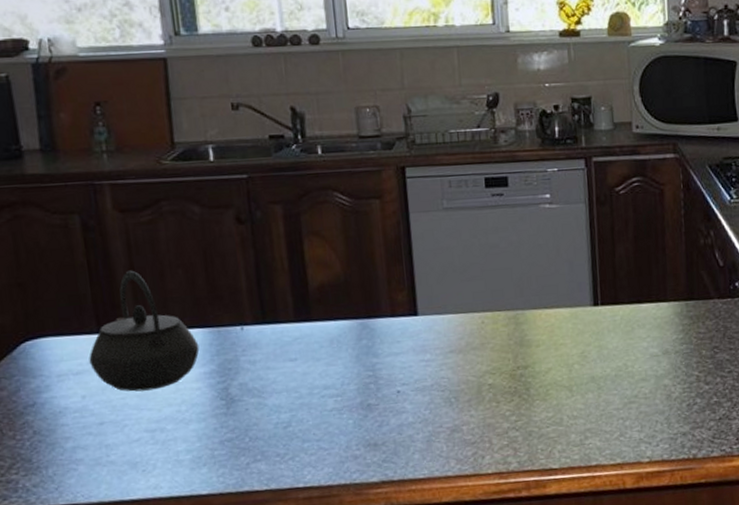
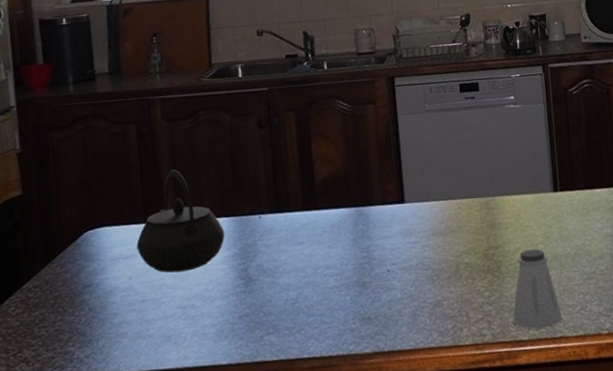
saltshaker: none [541,369,599,457] -> present [512,248,563,330]

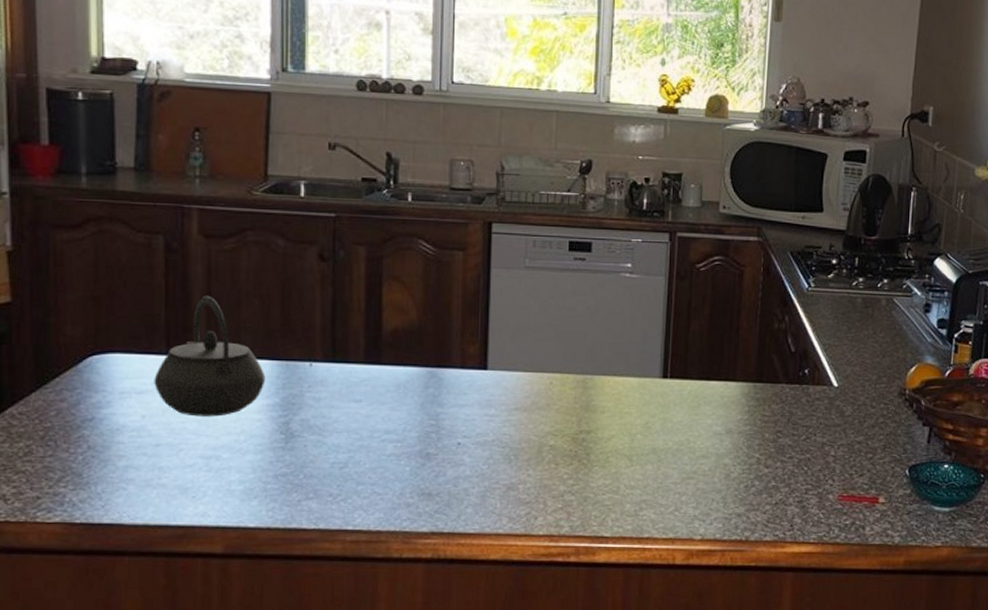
saltshaker: present [512,248,563,330] -> none [595,439,653,526]

